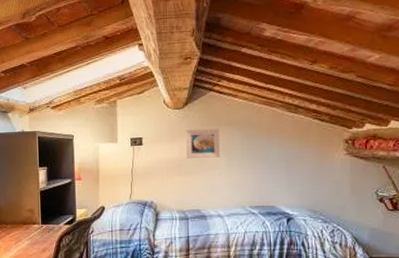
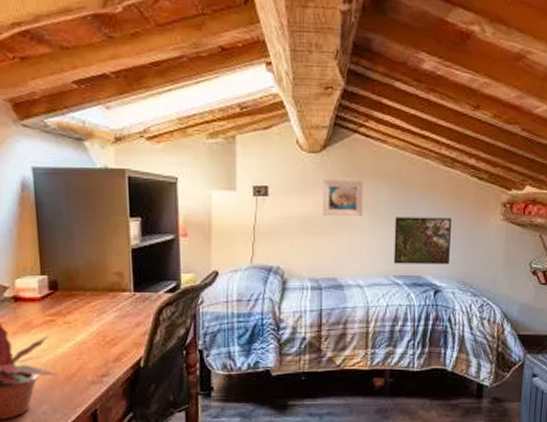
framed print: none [248,155,299,196] -> present [393,217,451,265]

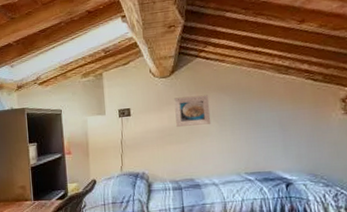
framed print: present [393,217,451,265] -> none [240,117,297,163]

